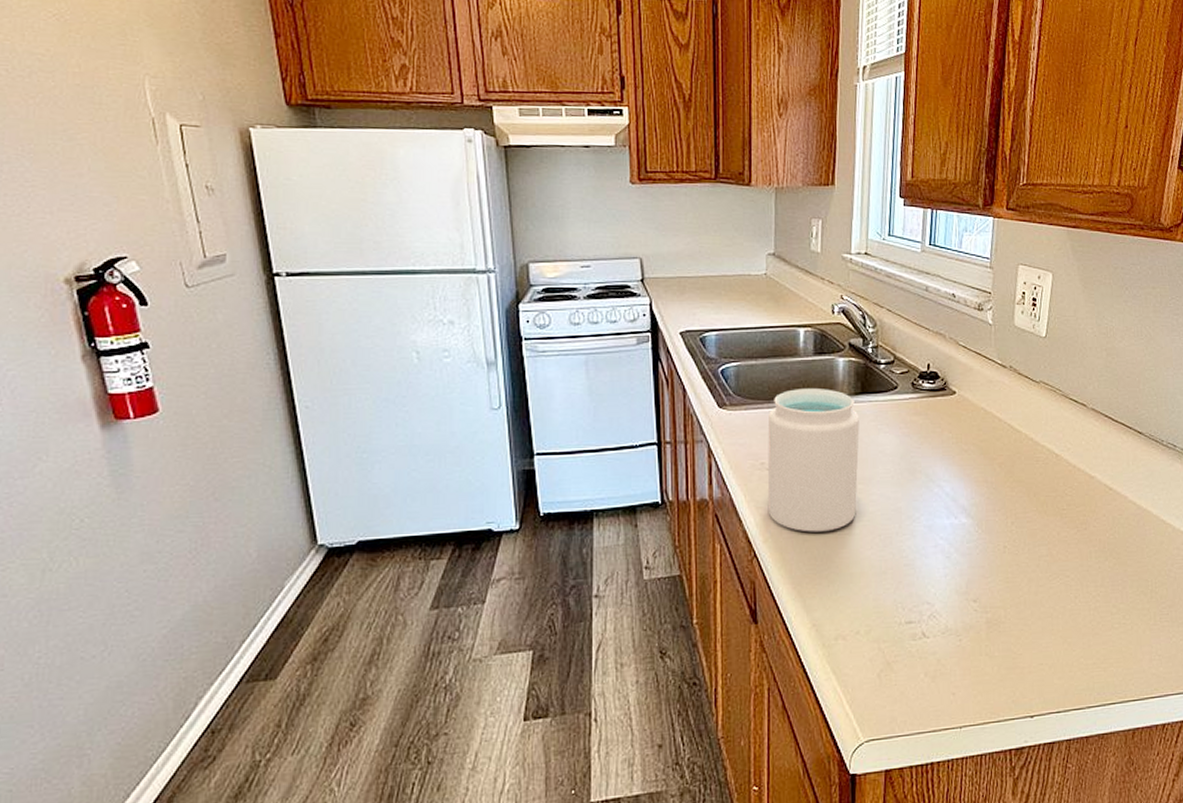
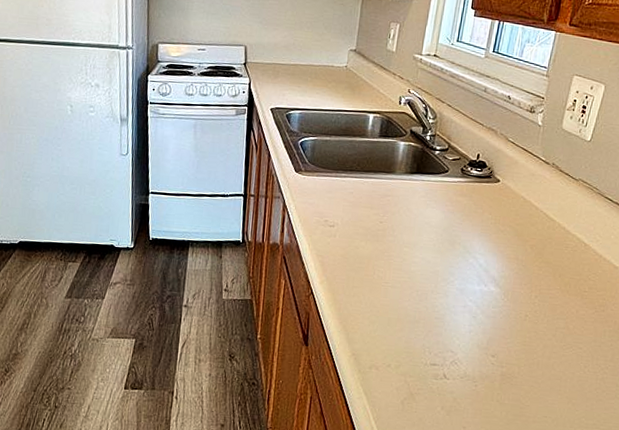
jar: present [767,387,860,532] -> none [326,163,412,282]

